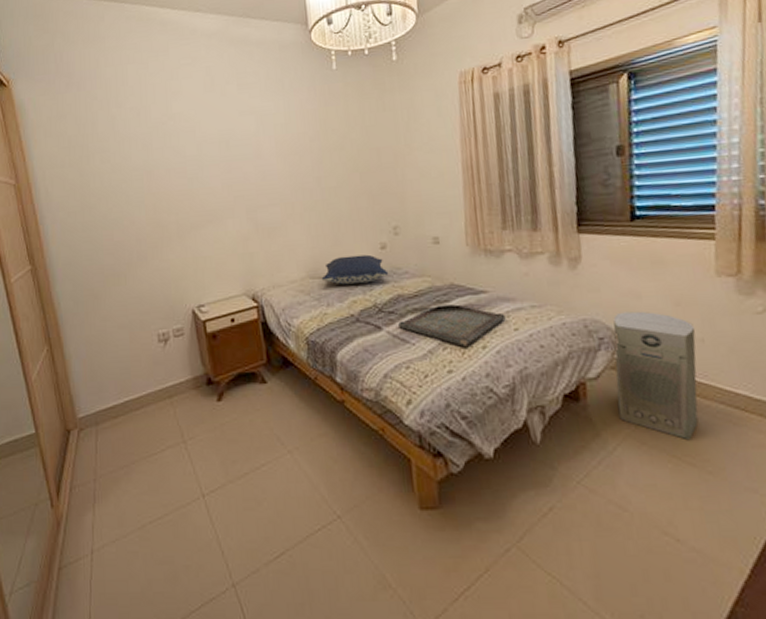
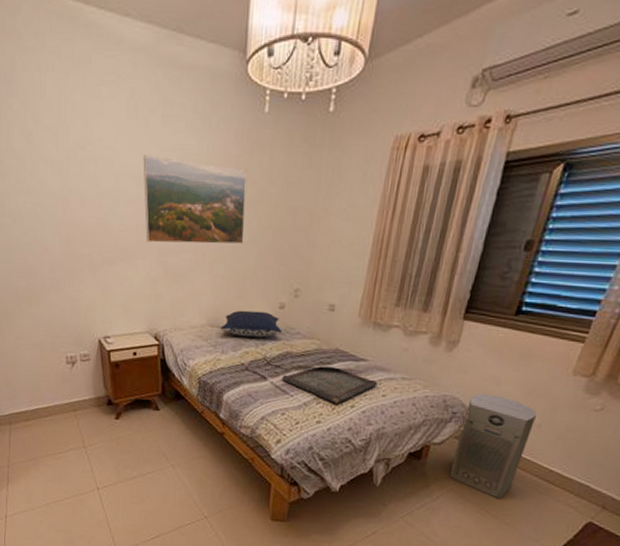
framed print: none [223,119,332,201] -> present [143,155,247,245]

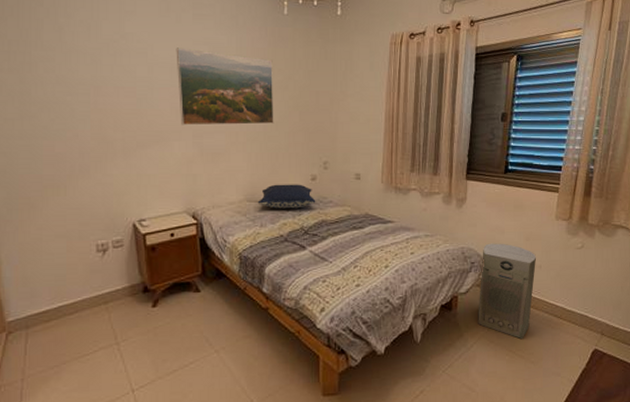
serving tray: present [282,366,378,404] -> none [320,231,405,265]

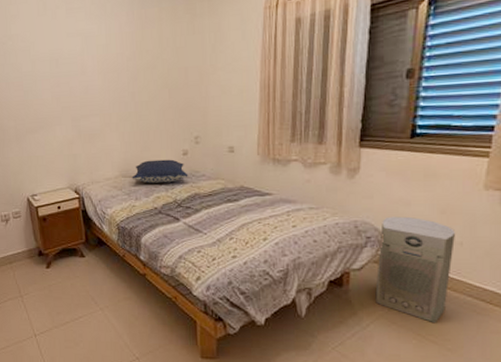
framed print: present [176,47,274,126] -> none [53,41,144,111]

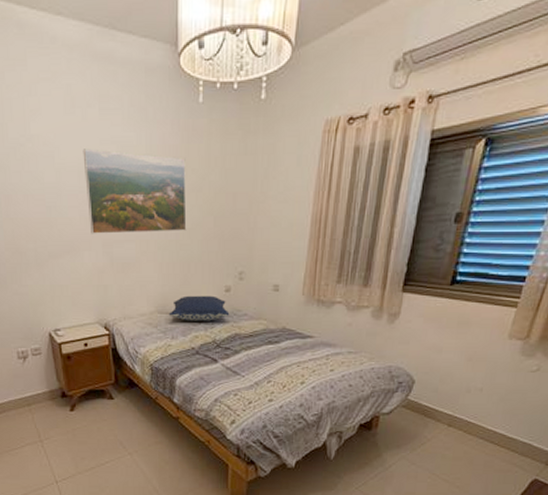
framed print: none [53,41,144,111] -> present [83,148,187,234]
air purifier: present [375,216,455,324] -> none [399,362,478,464]

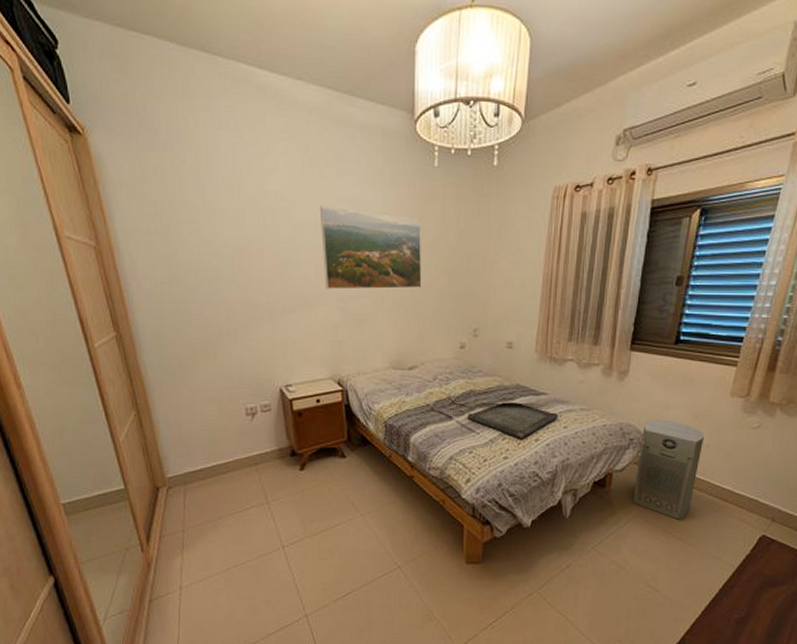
pillow: present [168,295,230,321] -> none [403,352,464,378]
serving tray: none [232,346,325,381] -> present [467,402,558,438]
air purifier: none [399,362,478,464] -> present [633,419,704,521]

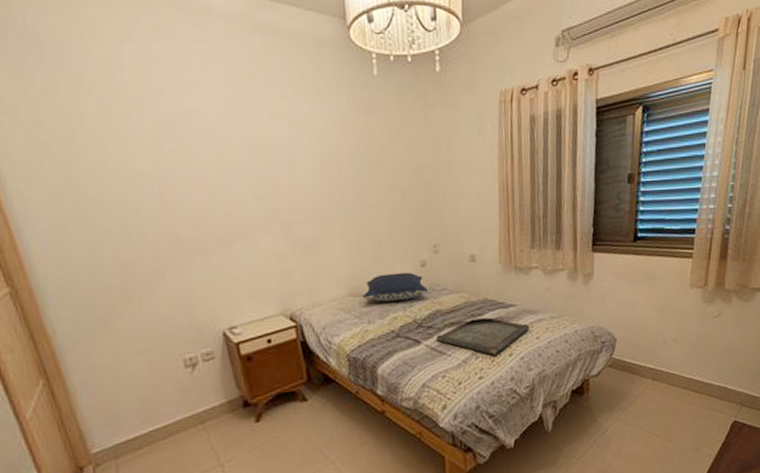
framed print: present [319,206,422,290] -> none [250,123,373,216]
pillow: none [403,352,464,378] -> present [362,272,428,303]
air purifier: present [633,419,704,521] -> none [611,318,671,419]

